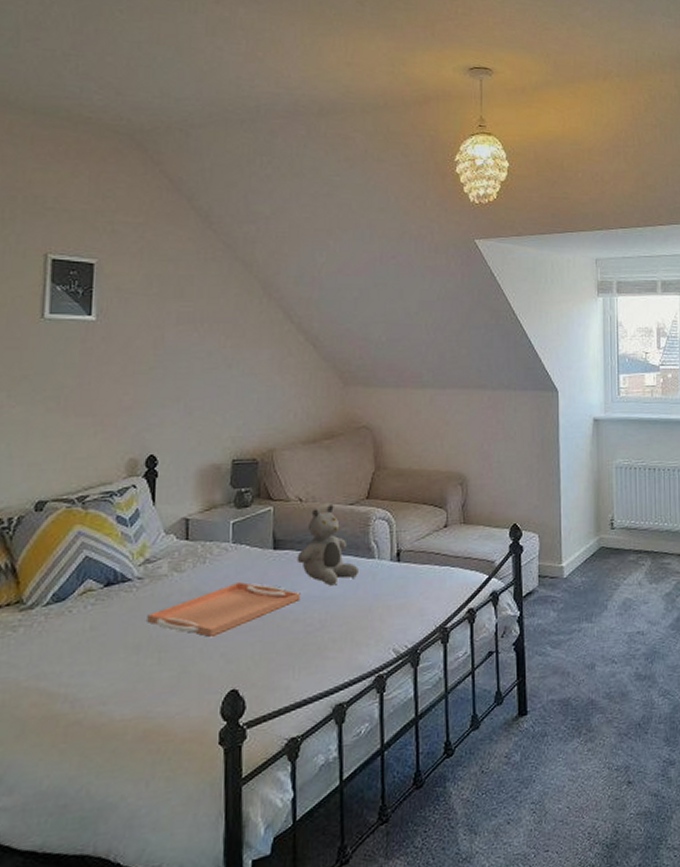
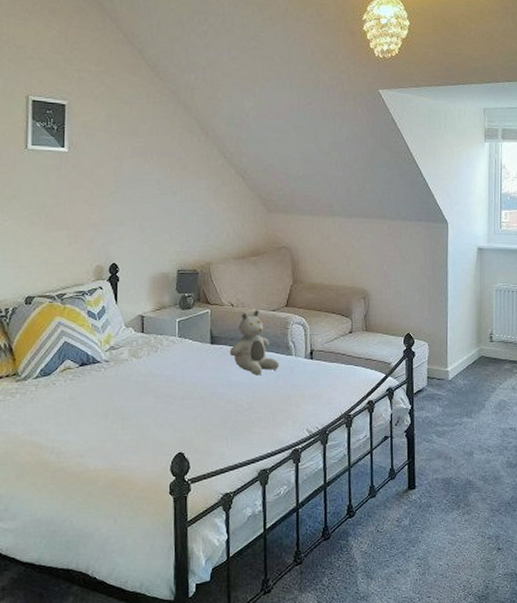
serving tray: present [147,581,301,637] -> none [113,368,233,410]

